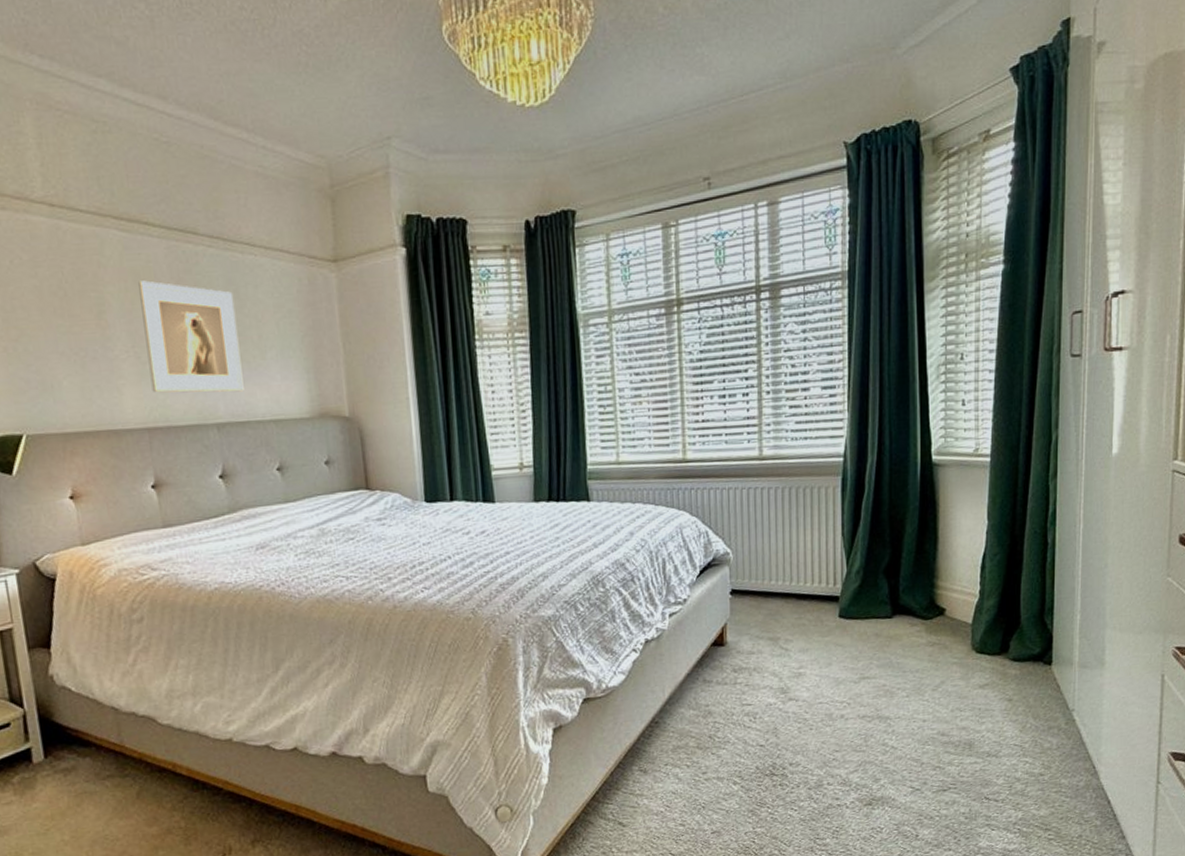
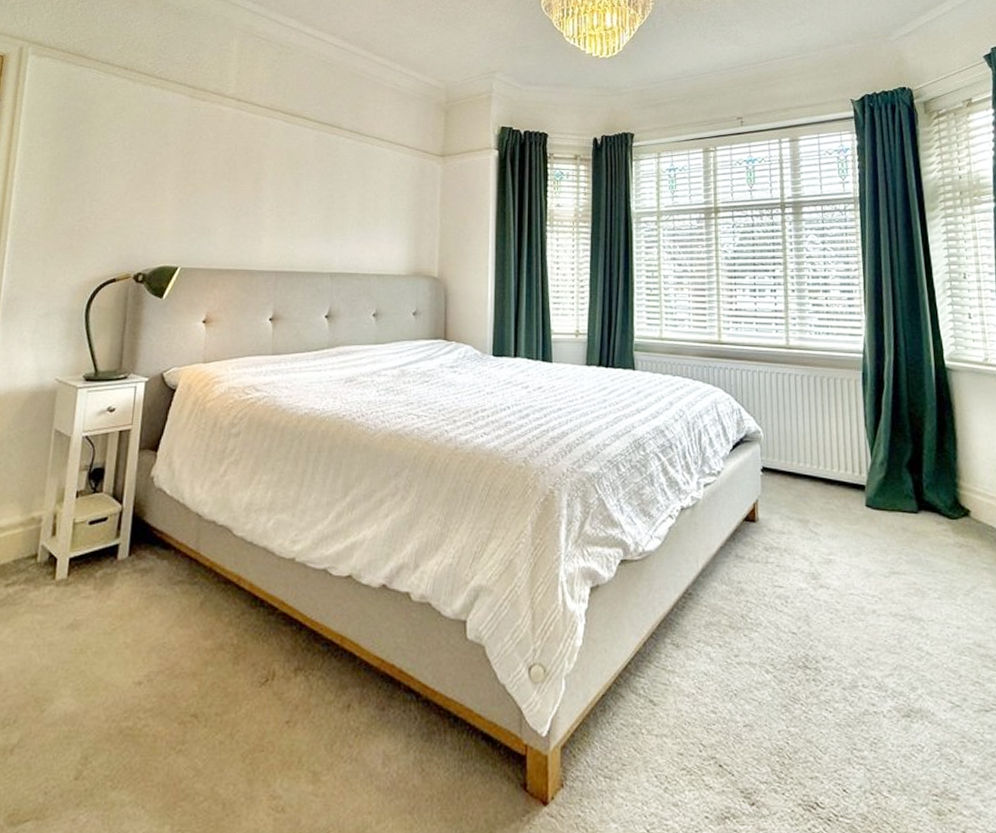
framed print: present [138,280,244,393] -> none [285,158,361,249]

